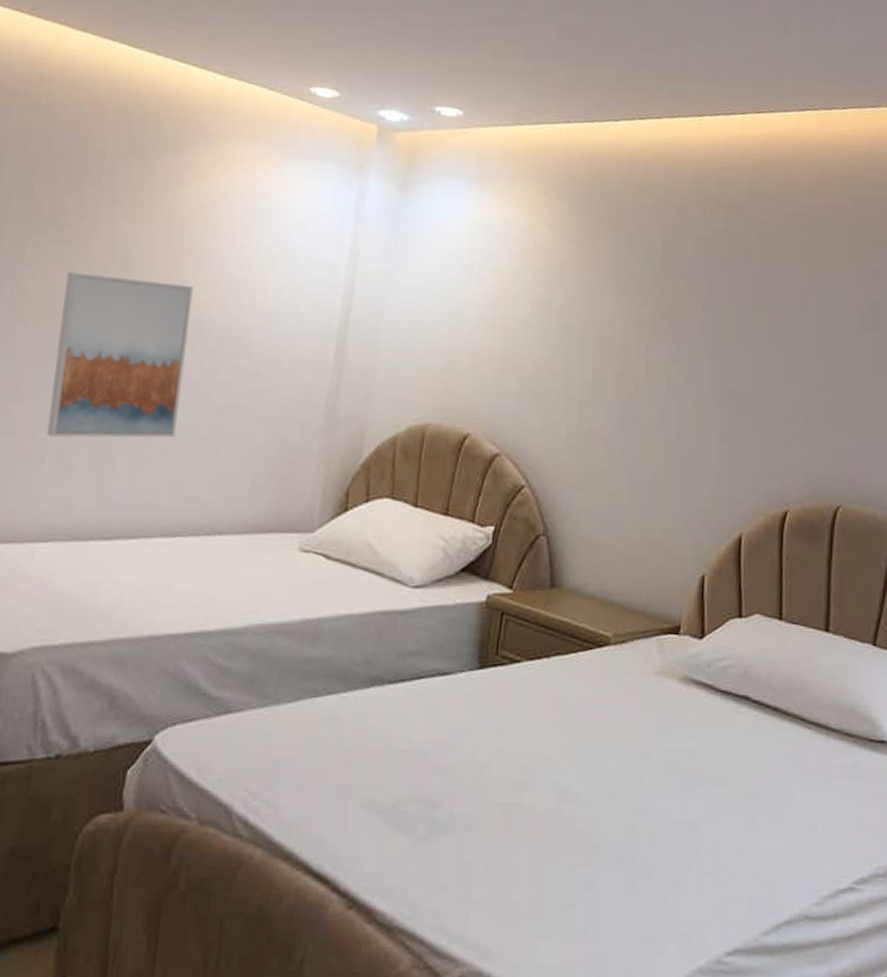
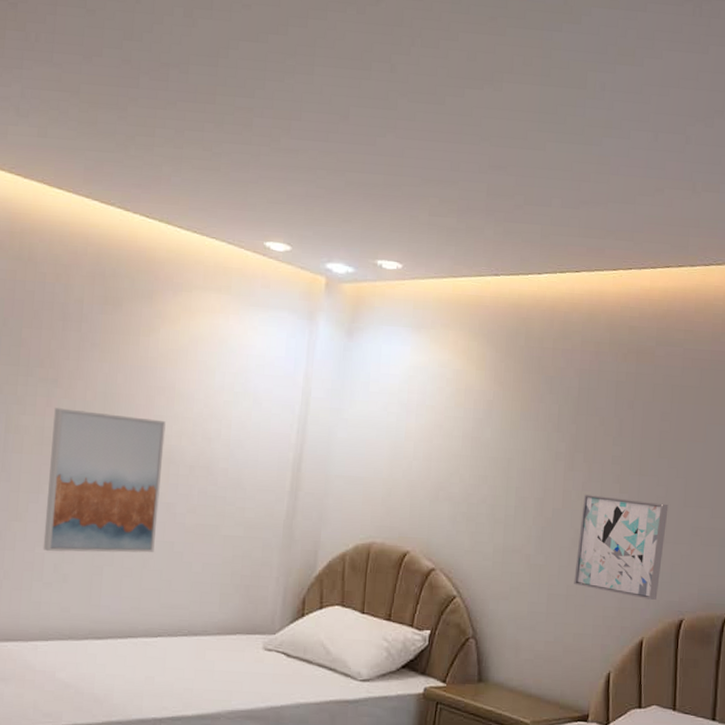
wall art: none [660,366,767,488] -> present [574,494,669,600]

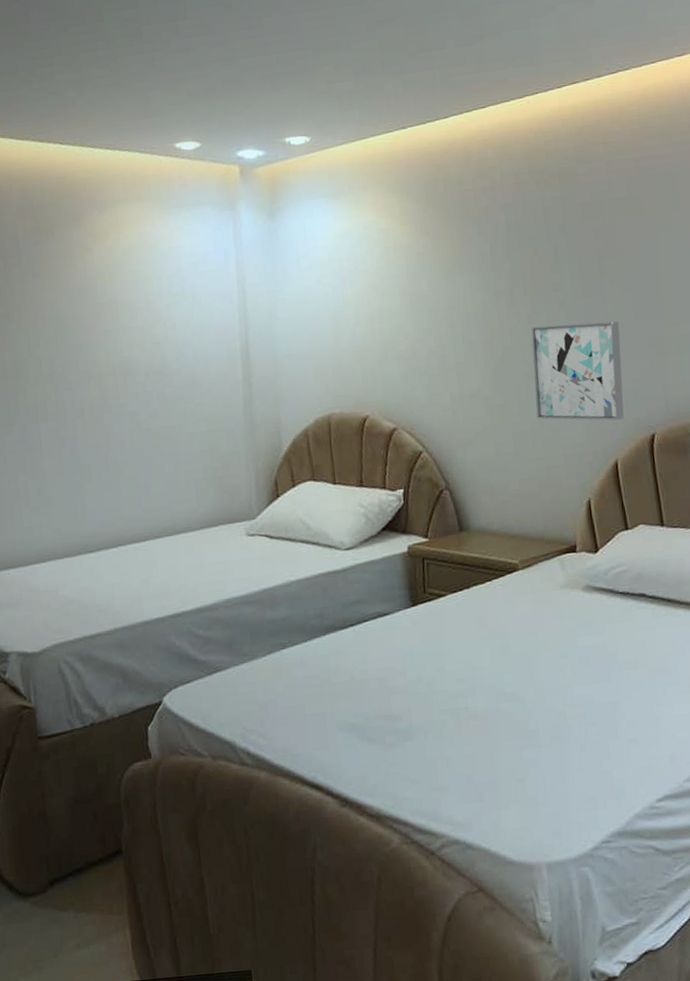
wall art: present [43,408,166,553] -> none [11,334,127,479]

